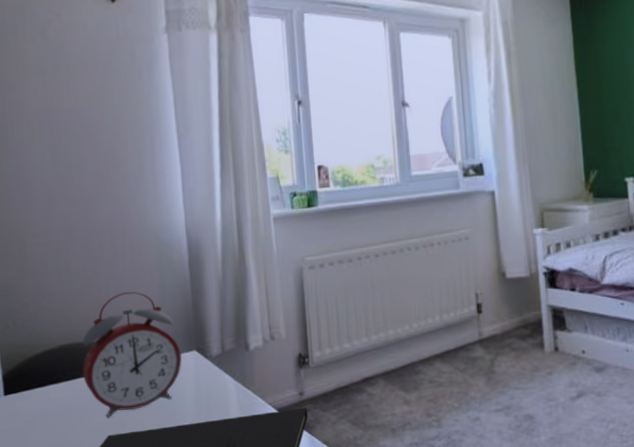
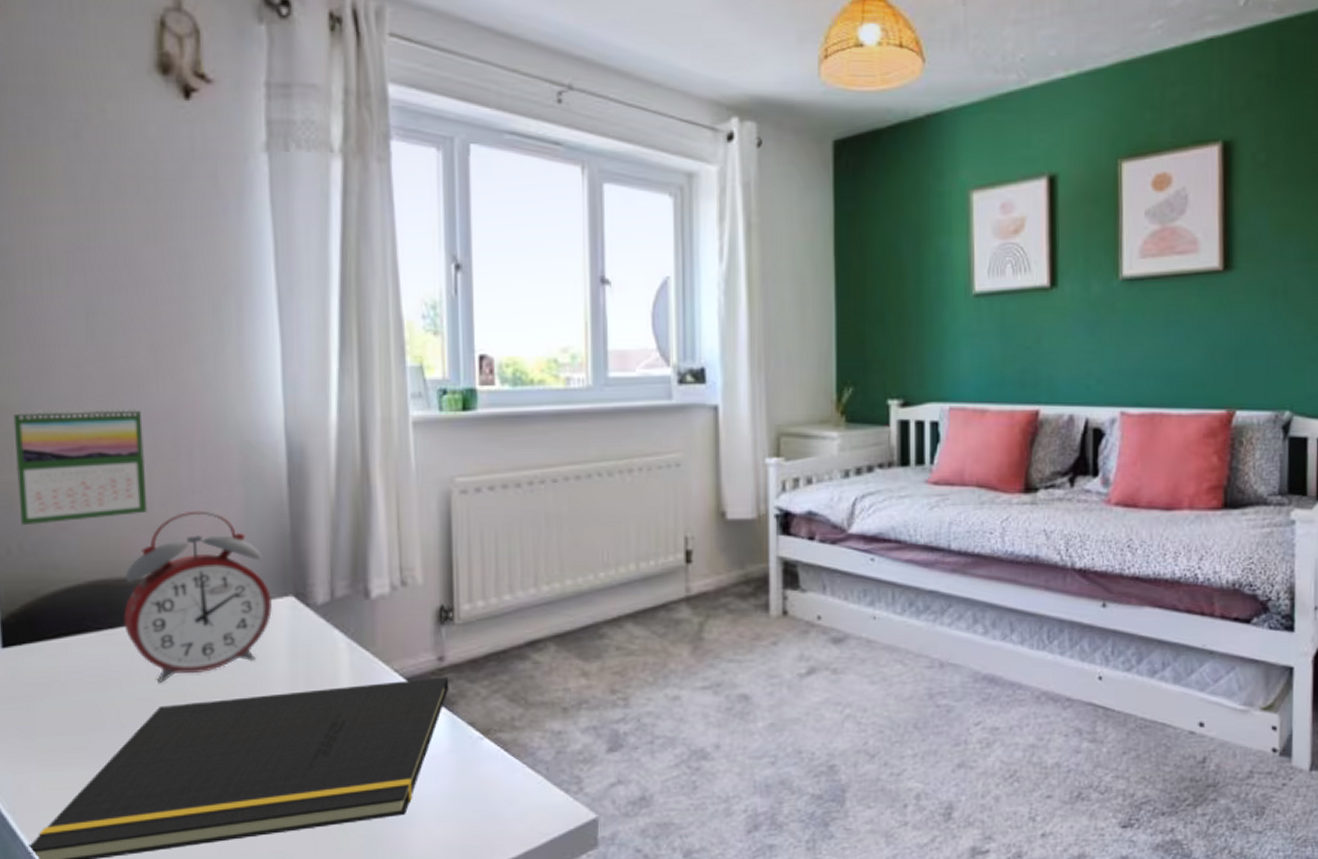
calendar: none [8,220,96,307] -> present [13,407,148,525]

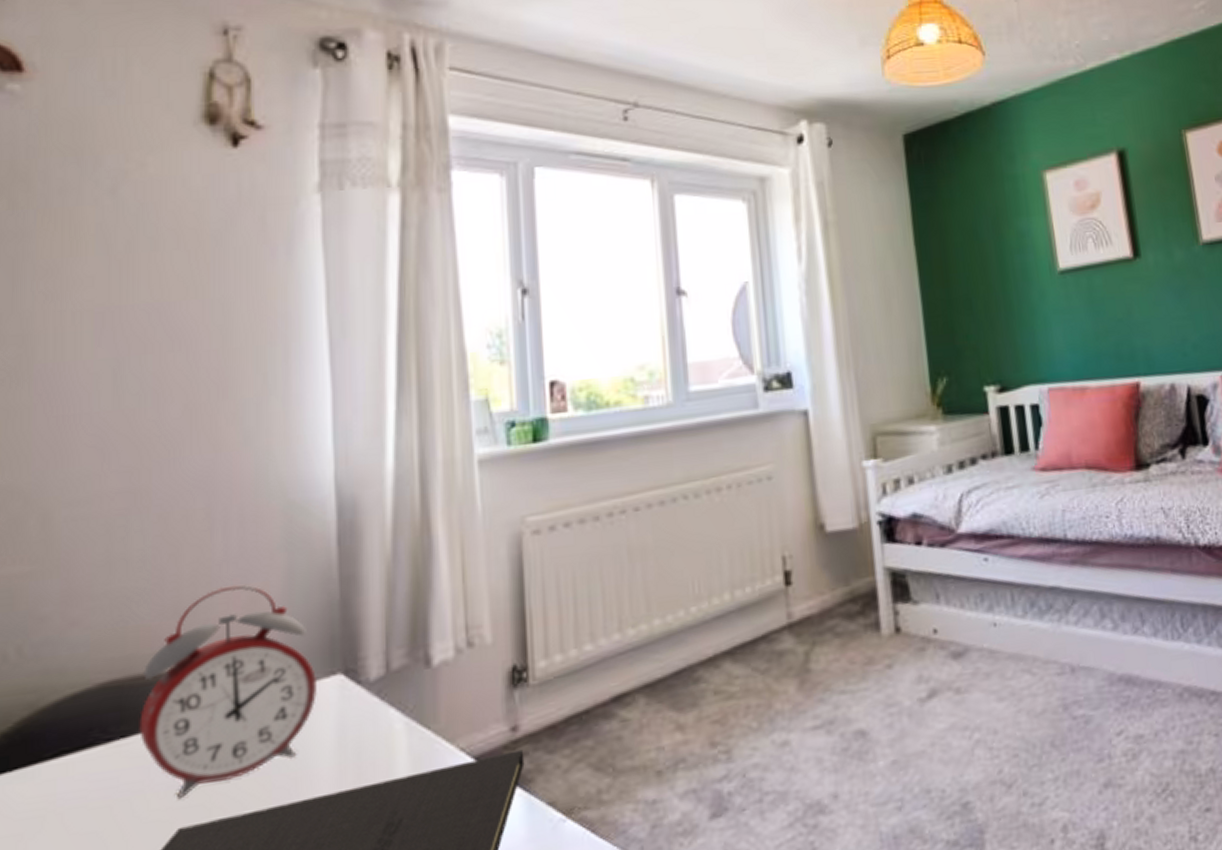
calendar: present [13,407,148,525] -> none [20,476,174,625]

